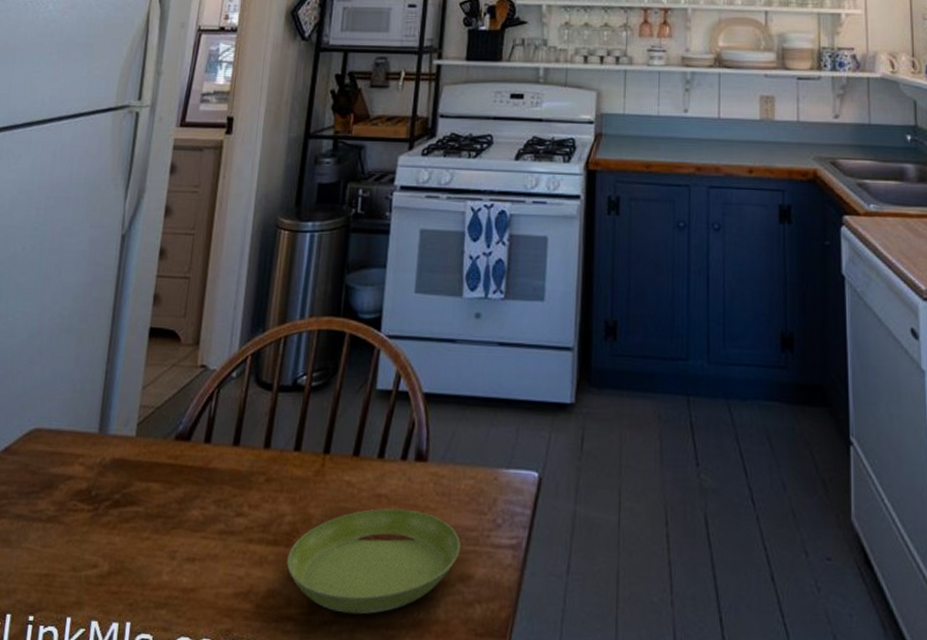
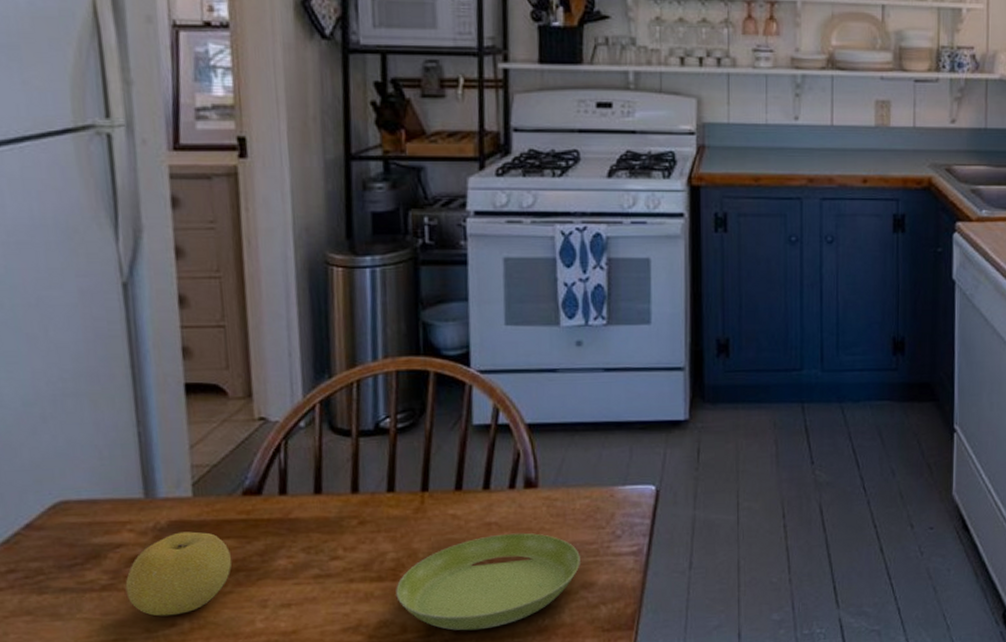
fruit: none [65,470,156,556] -> present [125,531,232,617]

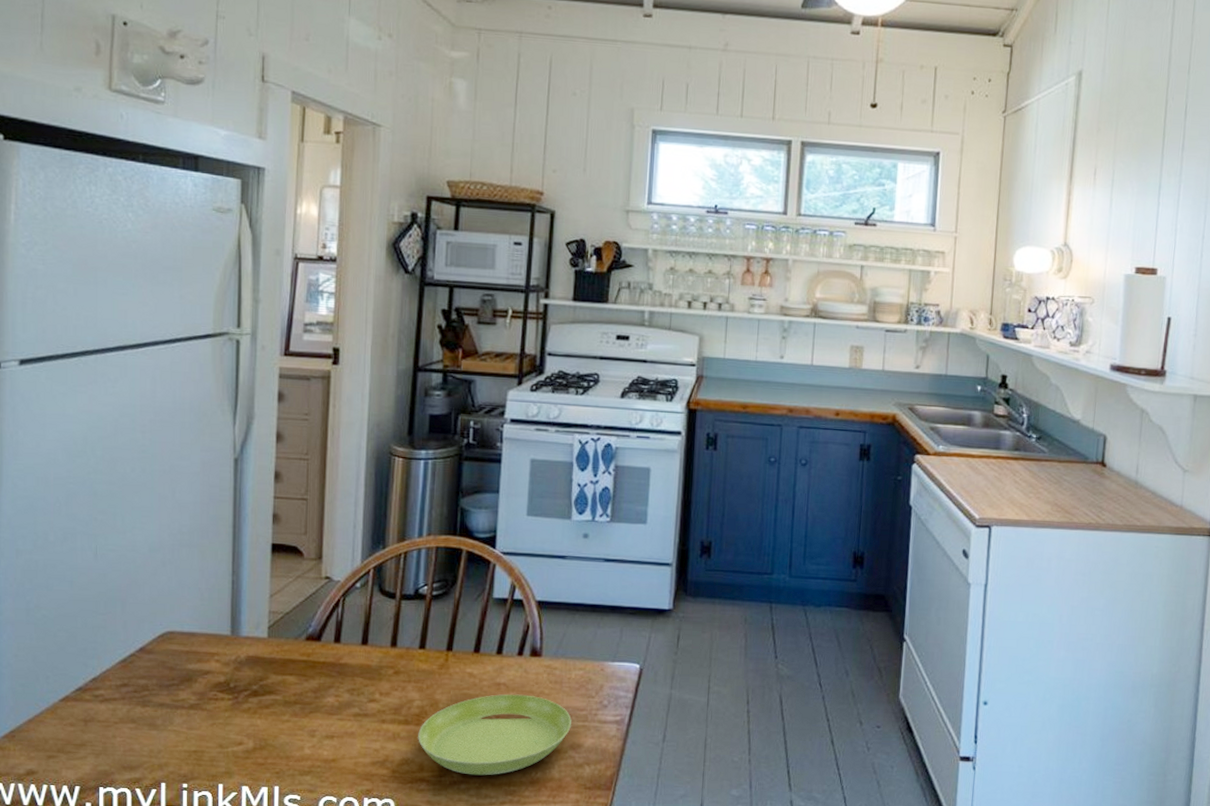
fruit: present [125,531,232,617] -> none [208,666,292,736]

